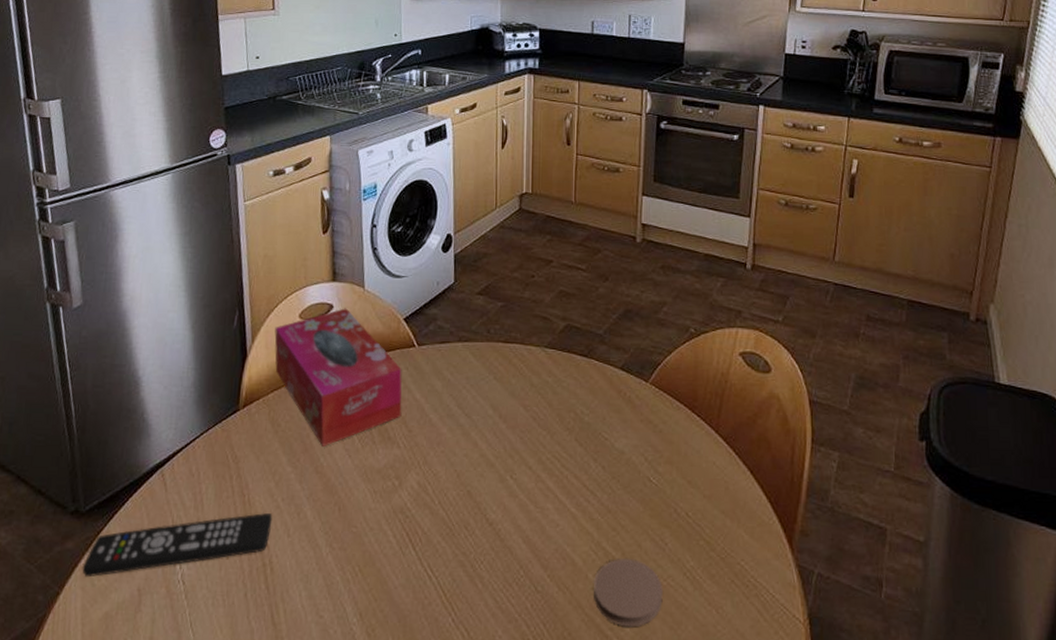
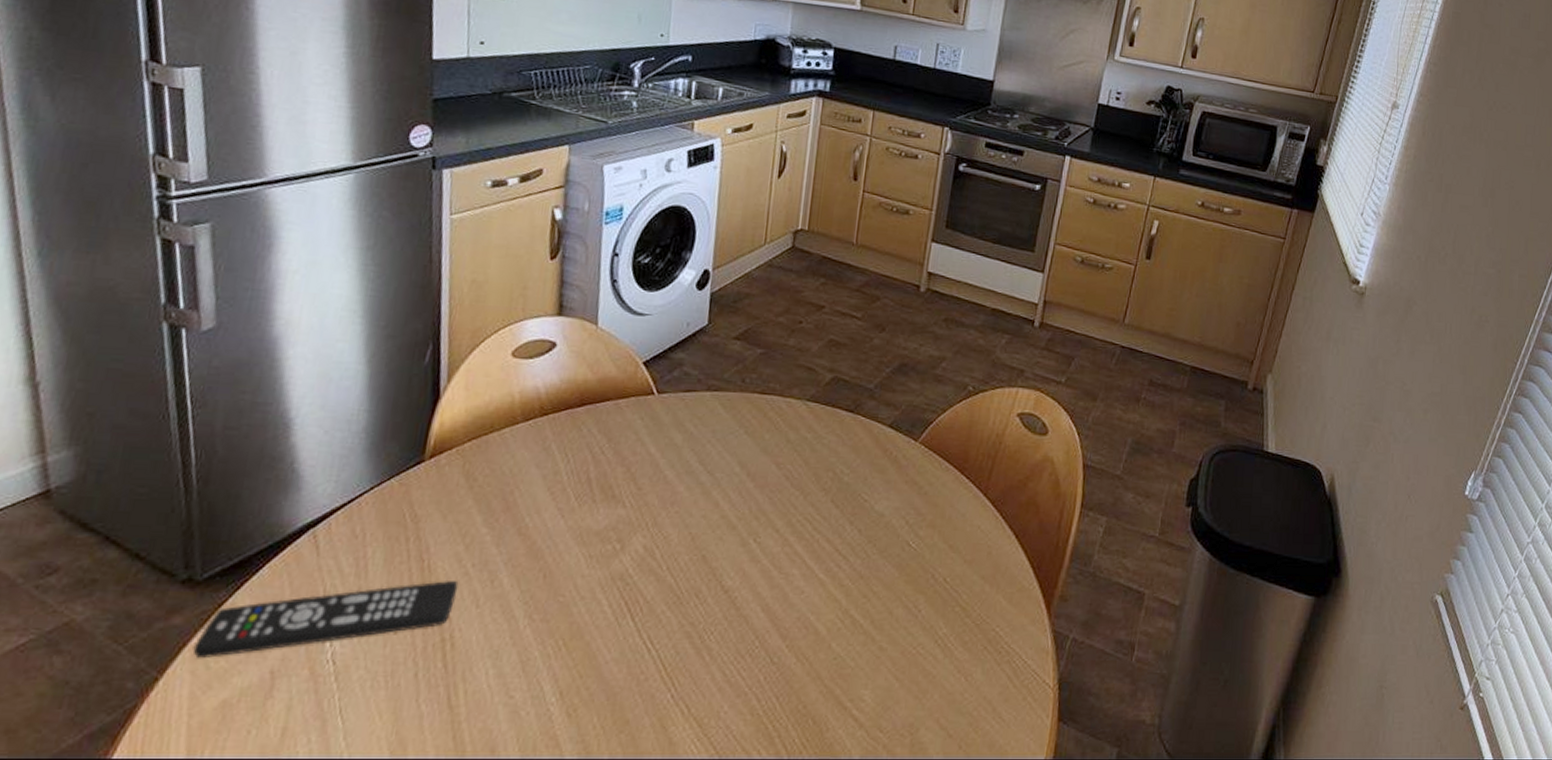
tissue box: present [274,308,402,447] -> none [475,347,636,505]
coaster: present [593,557,663,628] -> none [835,625,912,698]

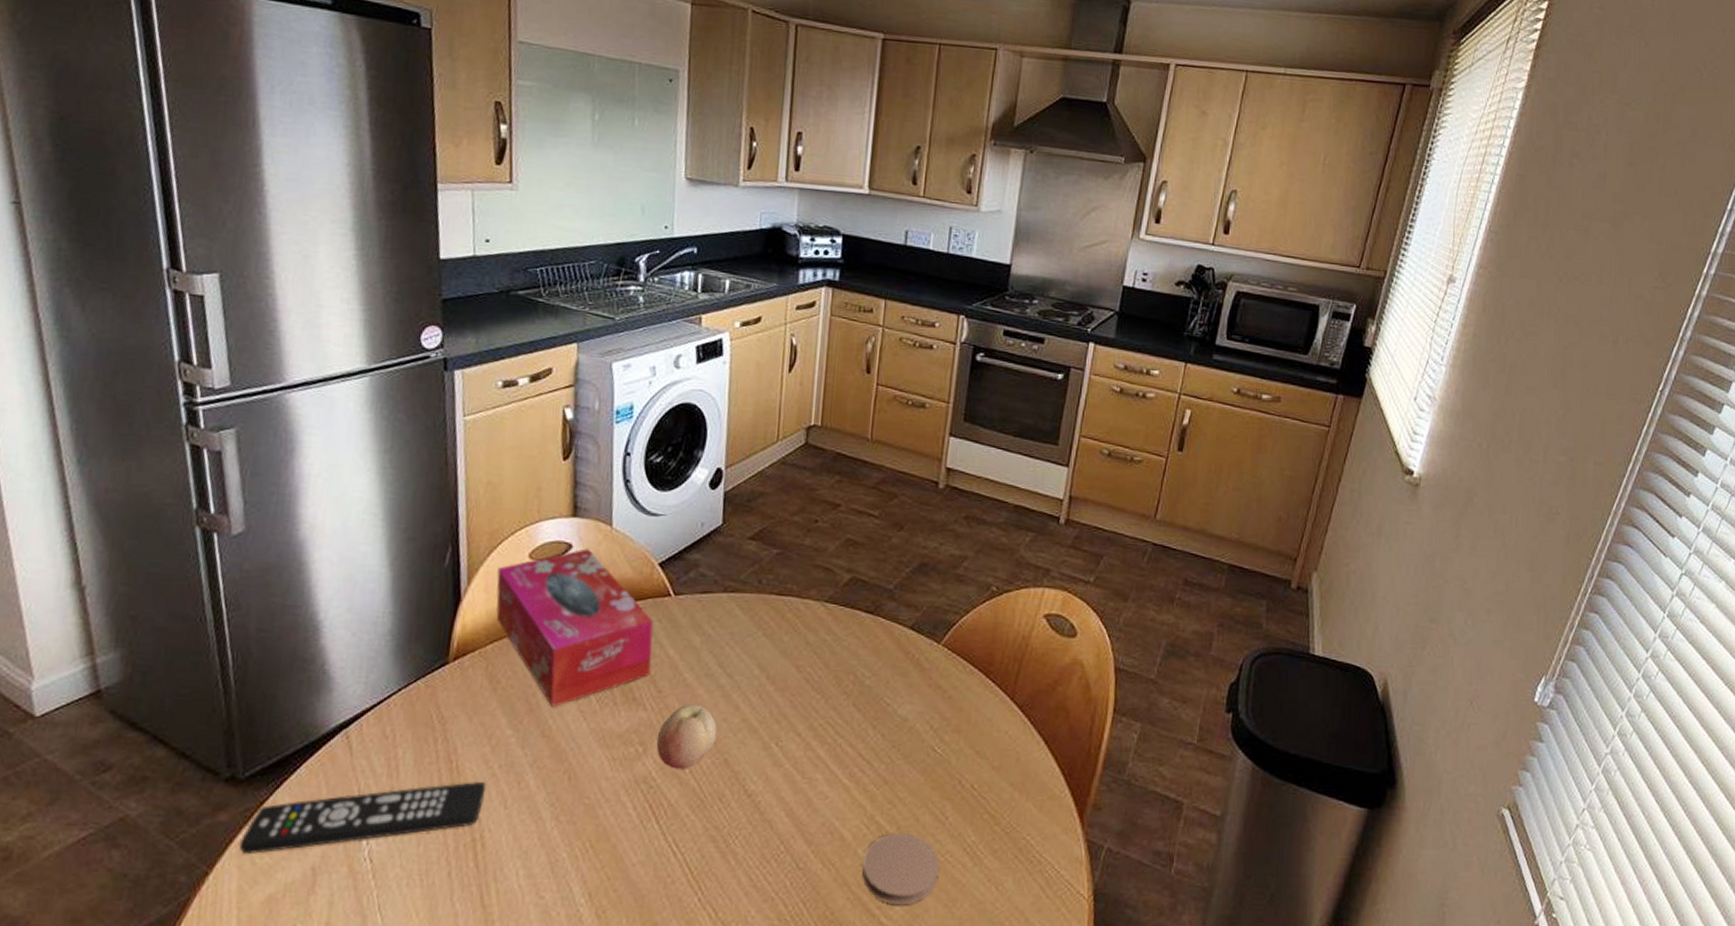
tissue box: none [475,347,636,505] -> present [496,548,654,707]
fruit: none [634,501,696,566] -> present [656,704,717,769]
coaster: none [835,625,912,698] -> present [862,832,940,906]

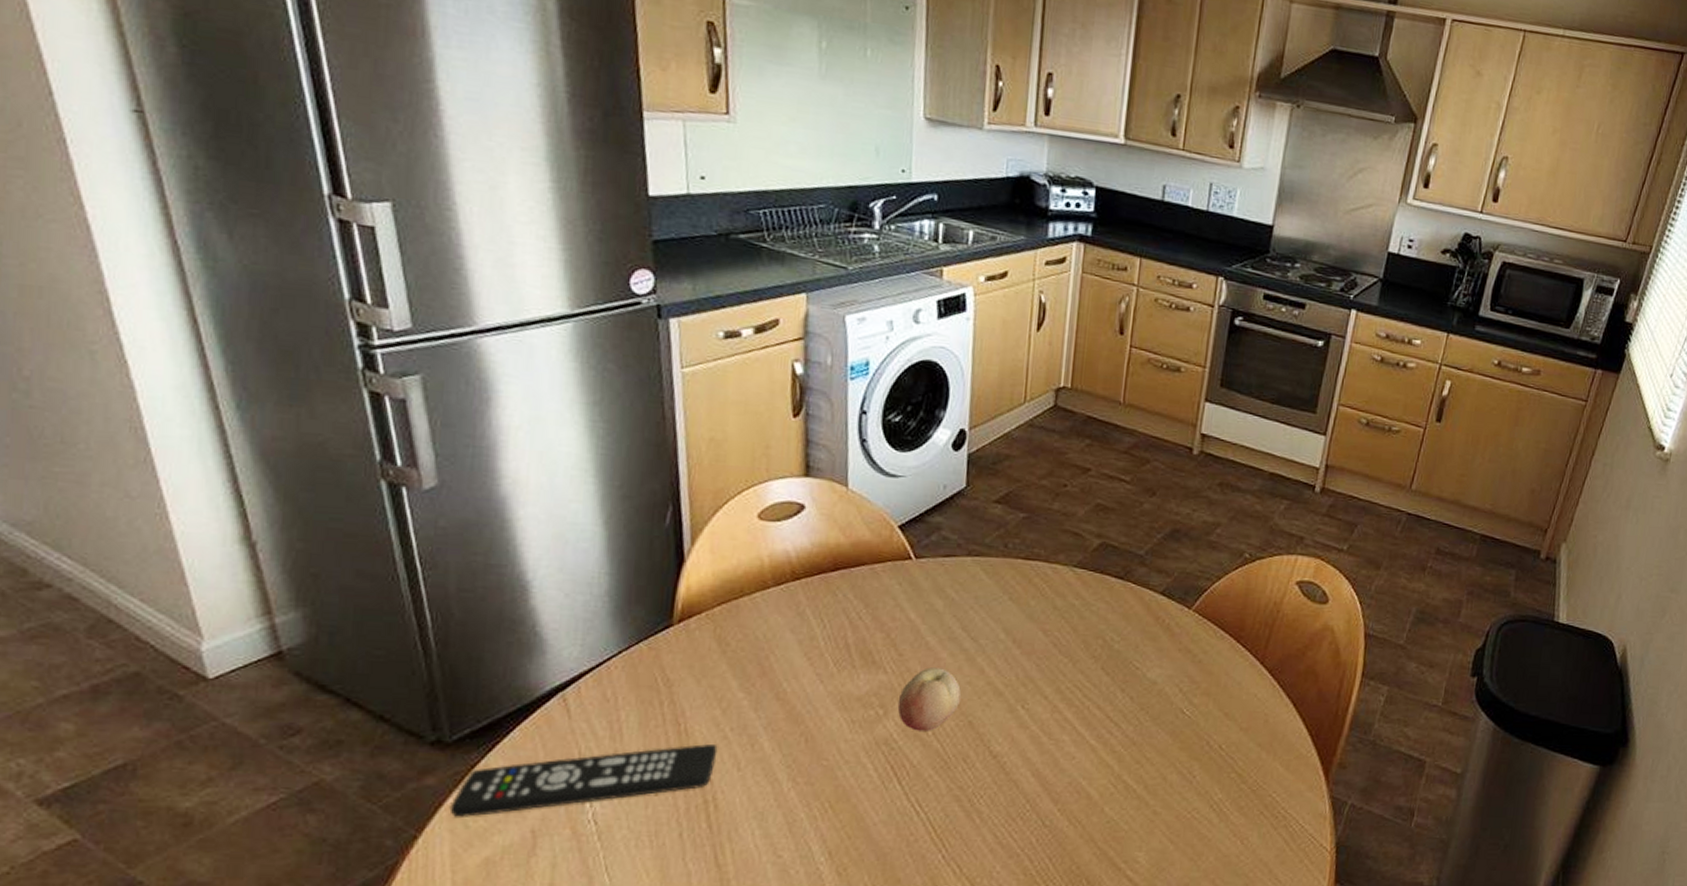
tissue box: present [496,548,654,707] -> none [723,509,894,670]
coaster: present [862,832,940,906] -> none [1108,790,1186,860]

